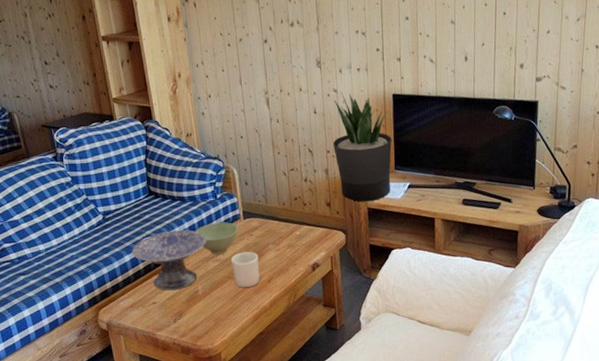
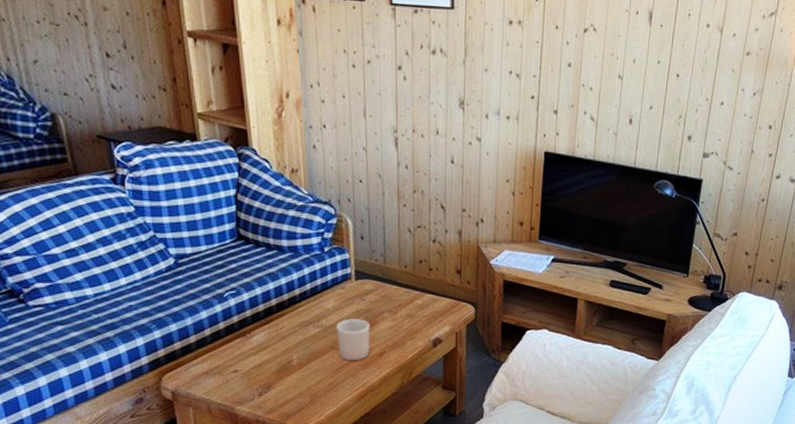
decorative bowl: present [131,230,207,291] -> none [210,285,307,358]
bowl: present [196,222,238,255] -> none [295,281,347,319]
planter: present [332,91,392,202] -> none [469,140,538,274]

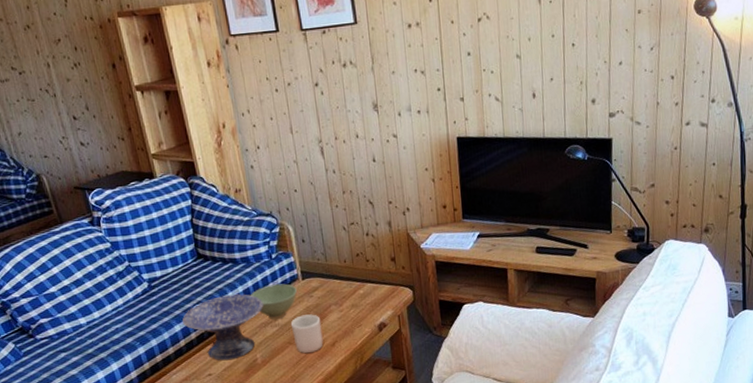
decorative bowl: none [210,285,307,358] -> present [182,294,264,361]
bowl: none [295,281,347,319] -> present [251,283,297,319]

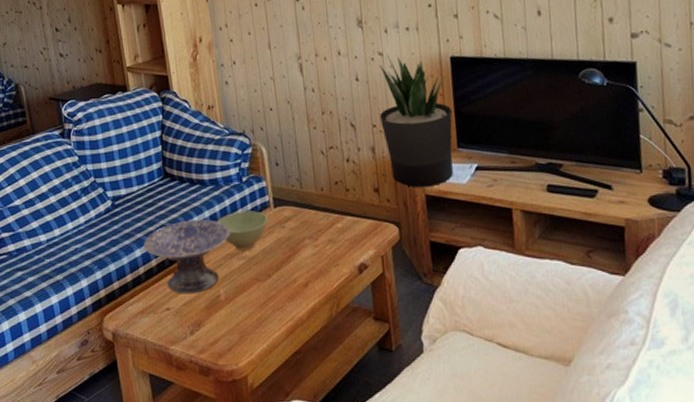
mug: present [290,314,324,354] -> none [259,247,295,294]
planter: none [393,136,459,256] -> present [379,54,453,188]

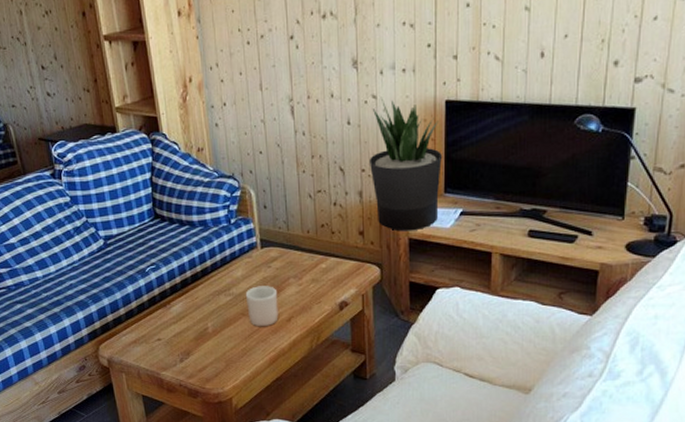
decorative bowl: present [143,219,230,294] -> none [134,259,218,327]
bowl: present [217,211,268,250] -> none [206,251,254,288]
mug: none [259,247,295,294] -> present [245,286,279,327]

